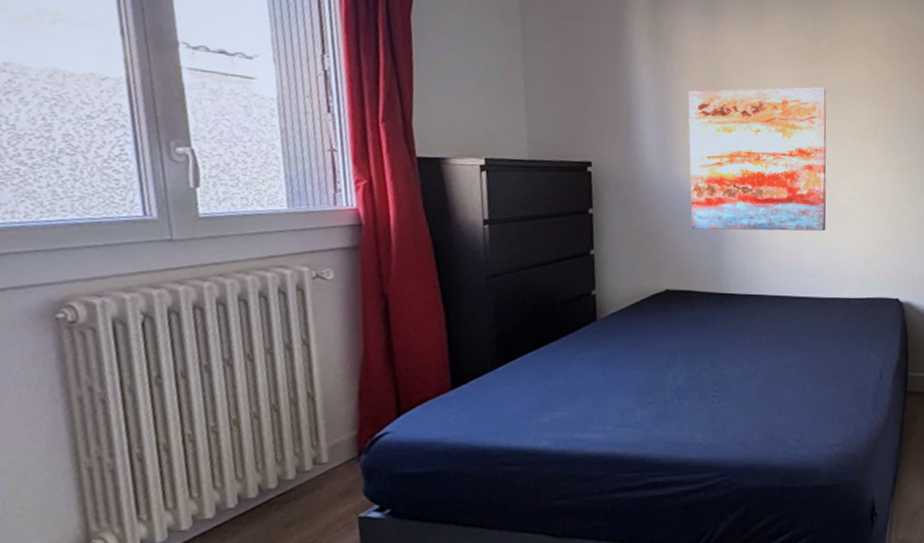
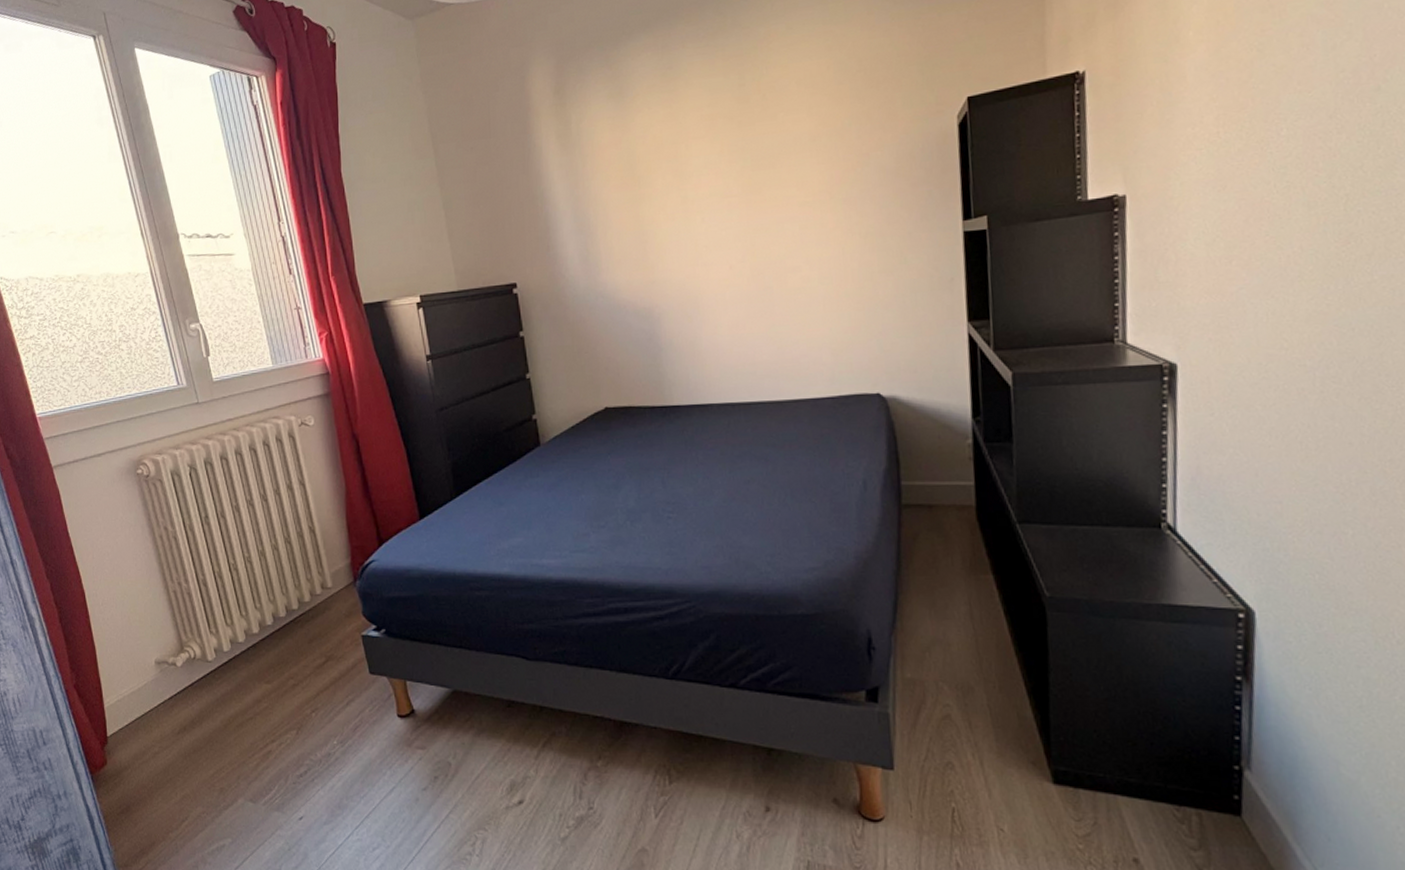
wall art: present [688,87,827,232] -> none [604,152,779,340]

